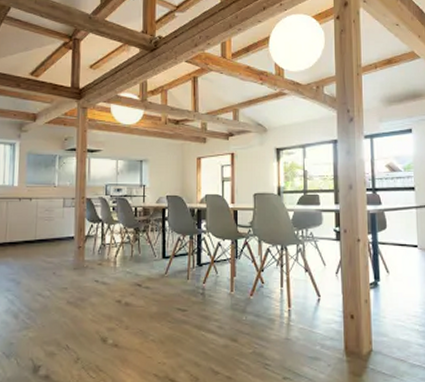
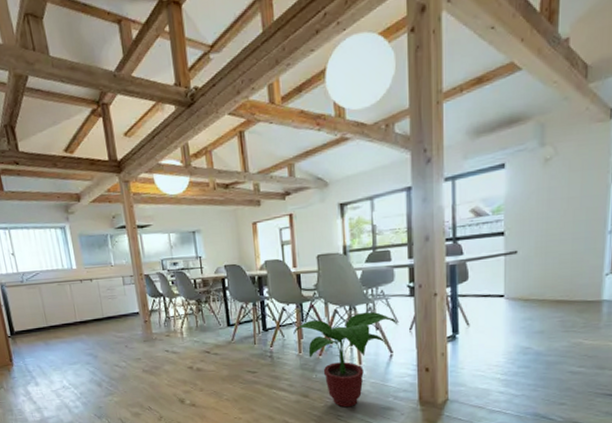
potted plant: none [227,253,325,355] -> present [293,312,398,408]

